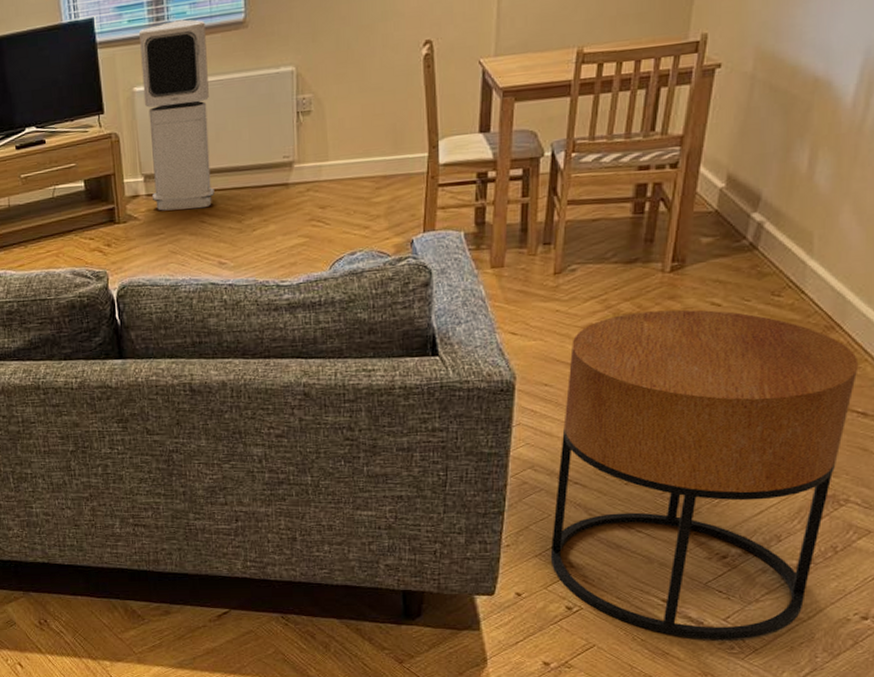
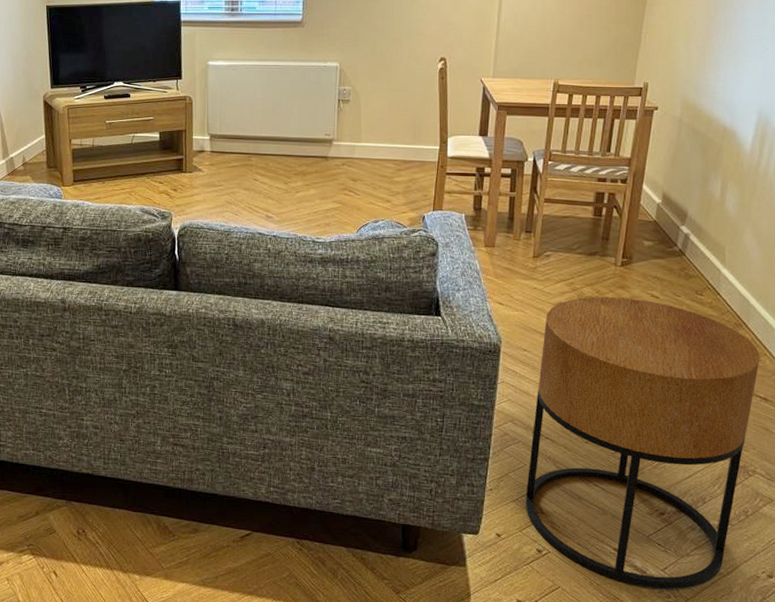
air purifier: present [139,19,214,211] -> none [215,13,270,169]

